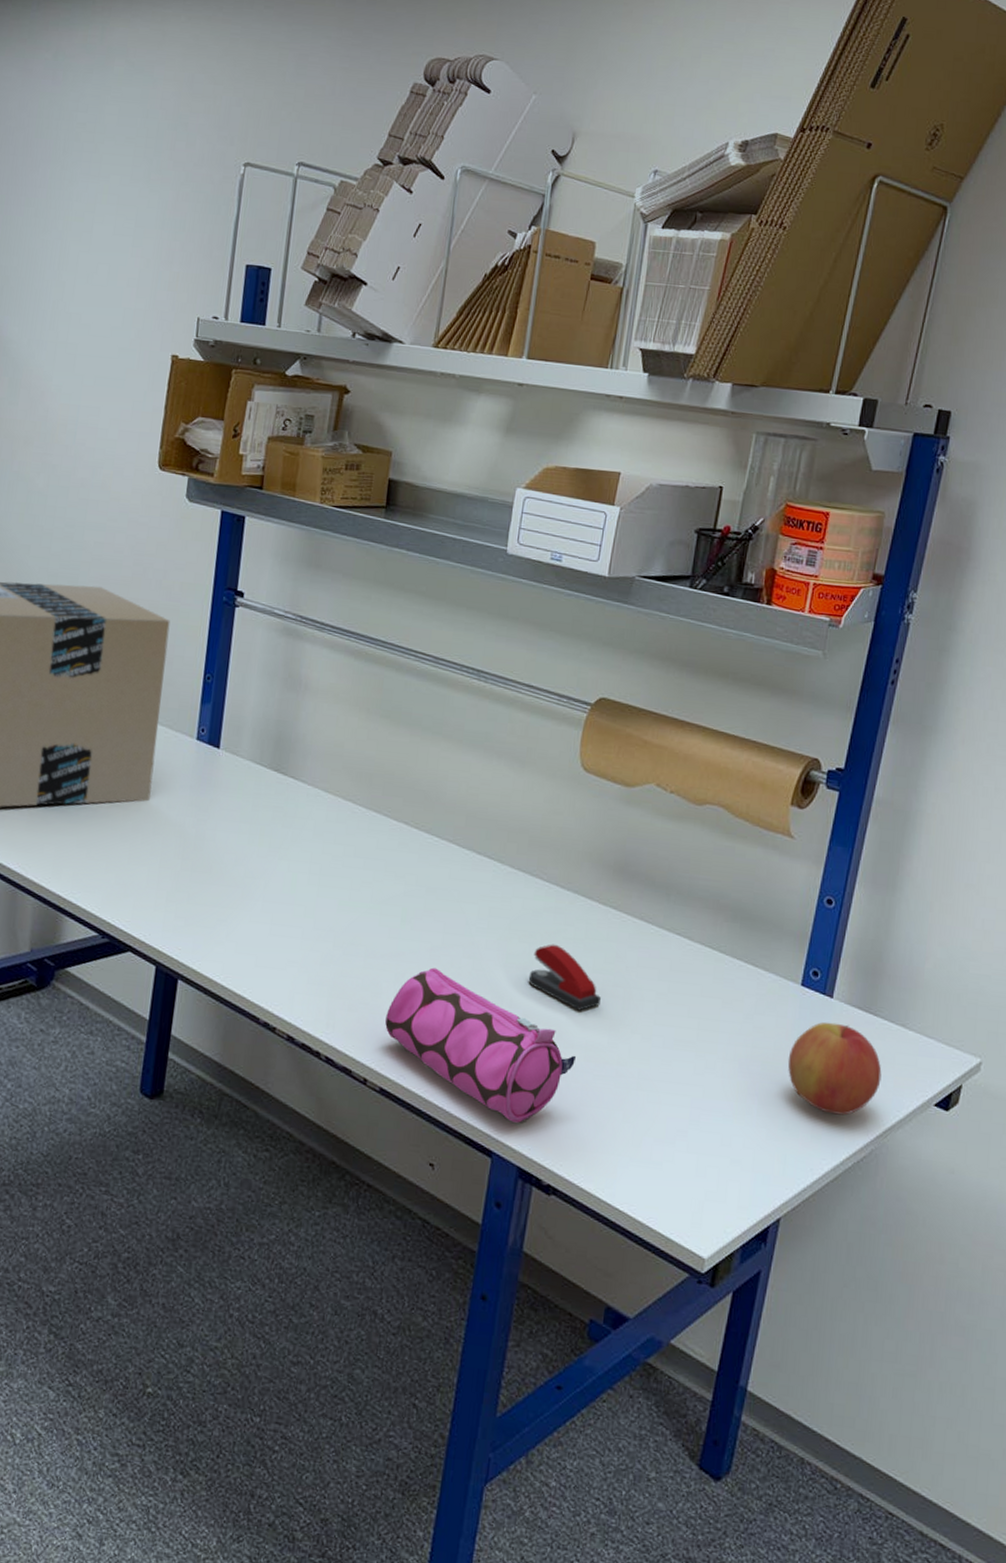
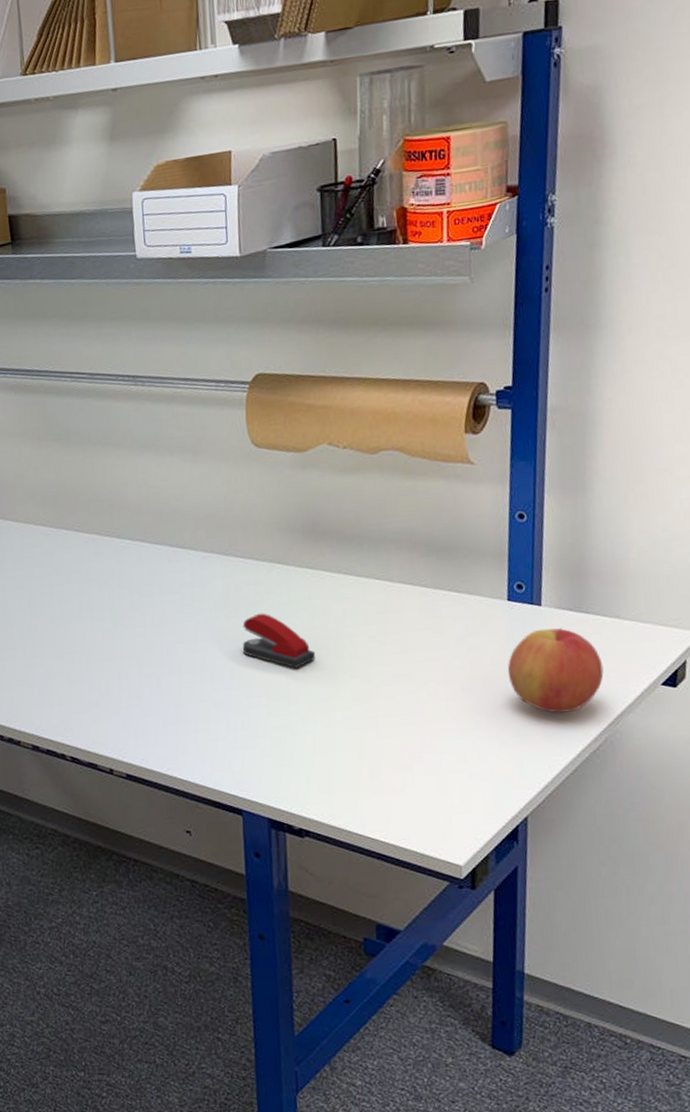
pencil case: present [385,967,576,1123] -> none [117,658,303,780]

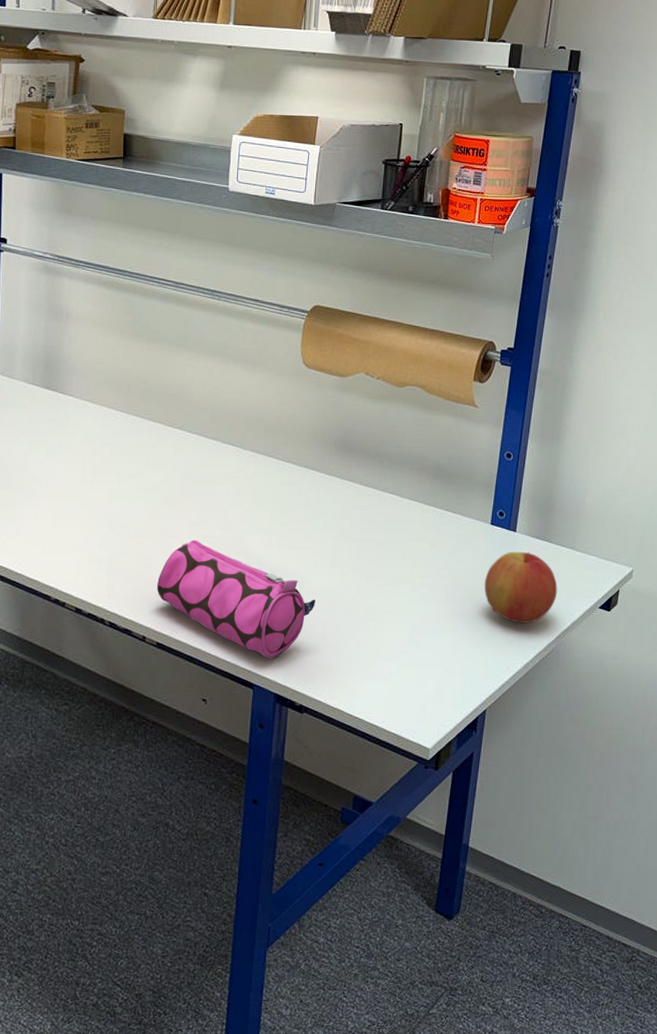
pencil case: none [117,658,303,780] -> present [157,540,315,658]
stapler: present [242,613,316,669] -> none [272,511,333,563]

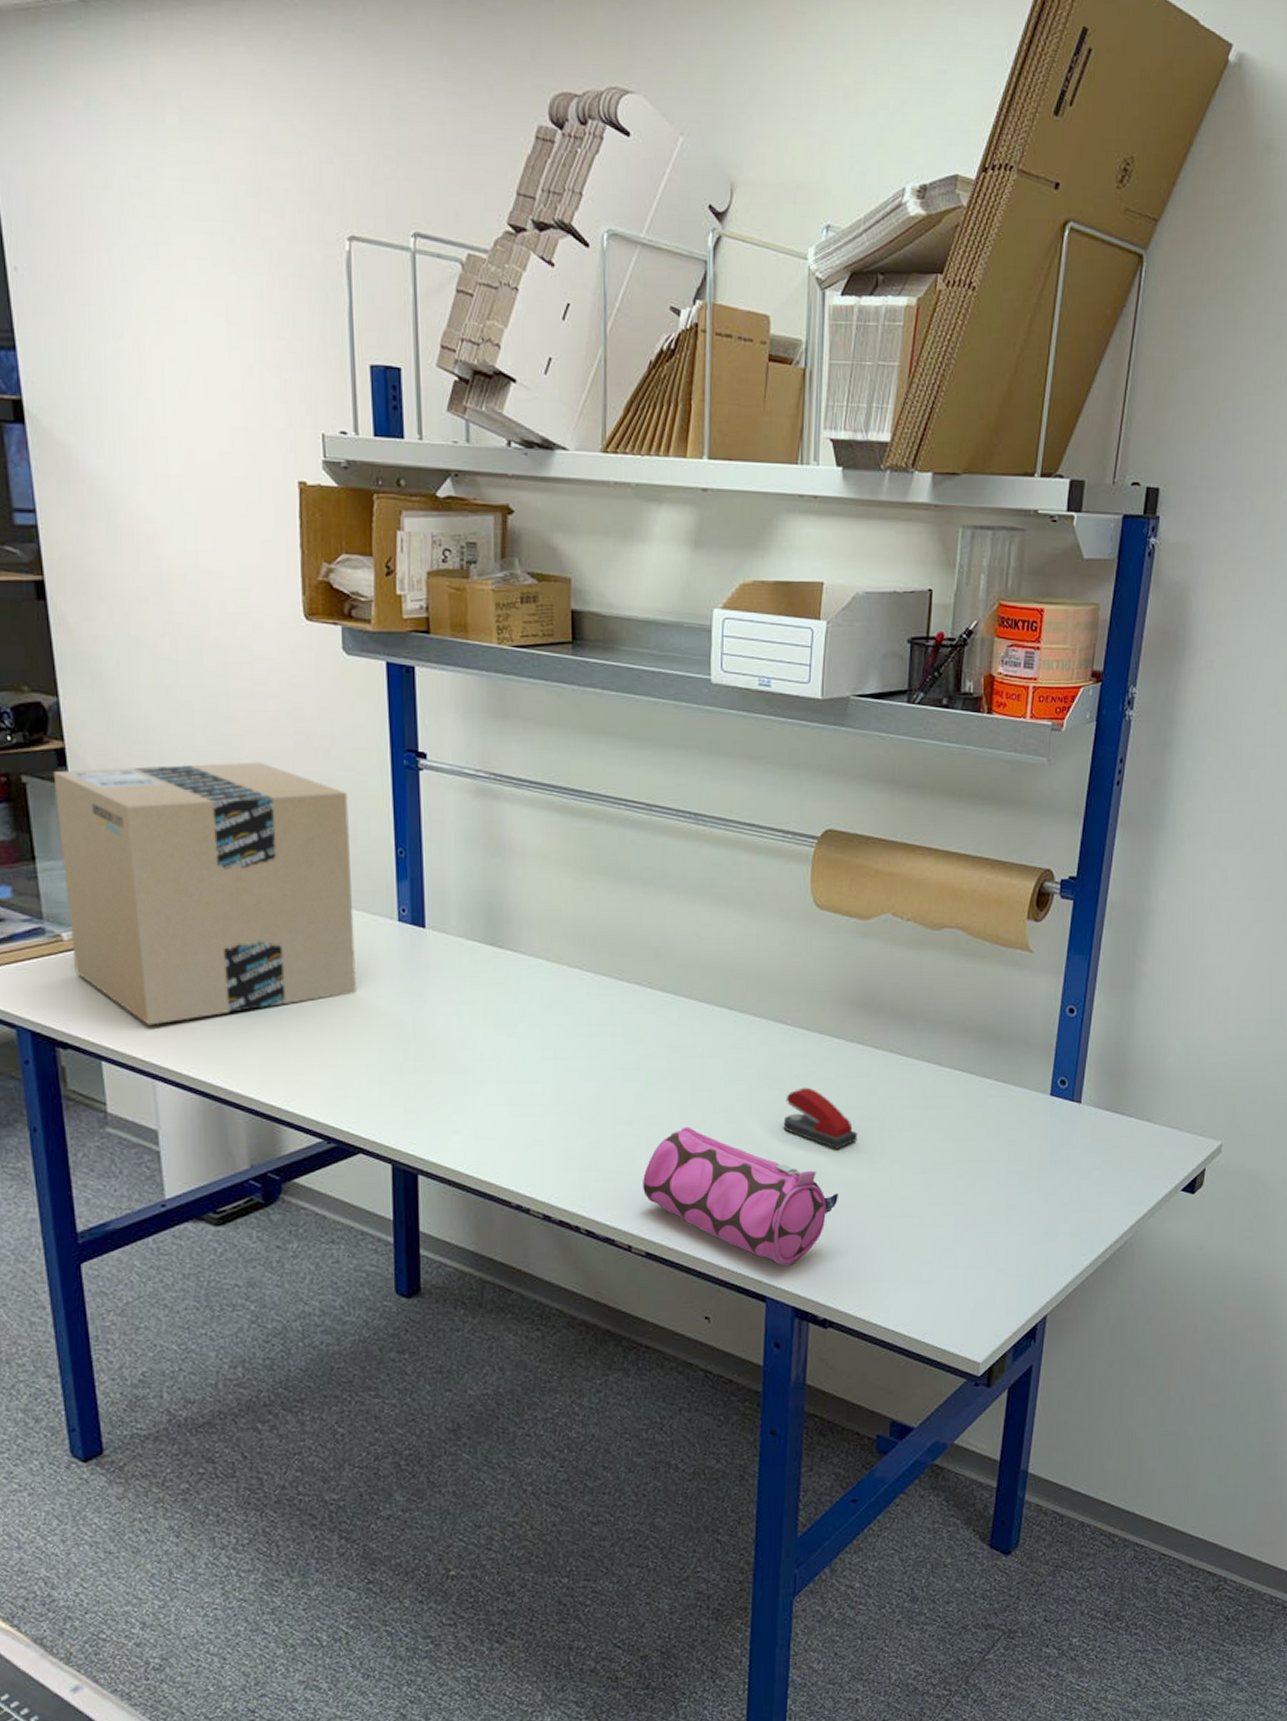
stapler: none [272,511,333,563] -> present [783,1087,858,1149]
apple: present [484,551,557,624] -> none [1043,1126,1131,1213]

